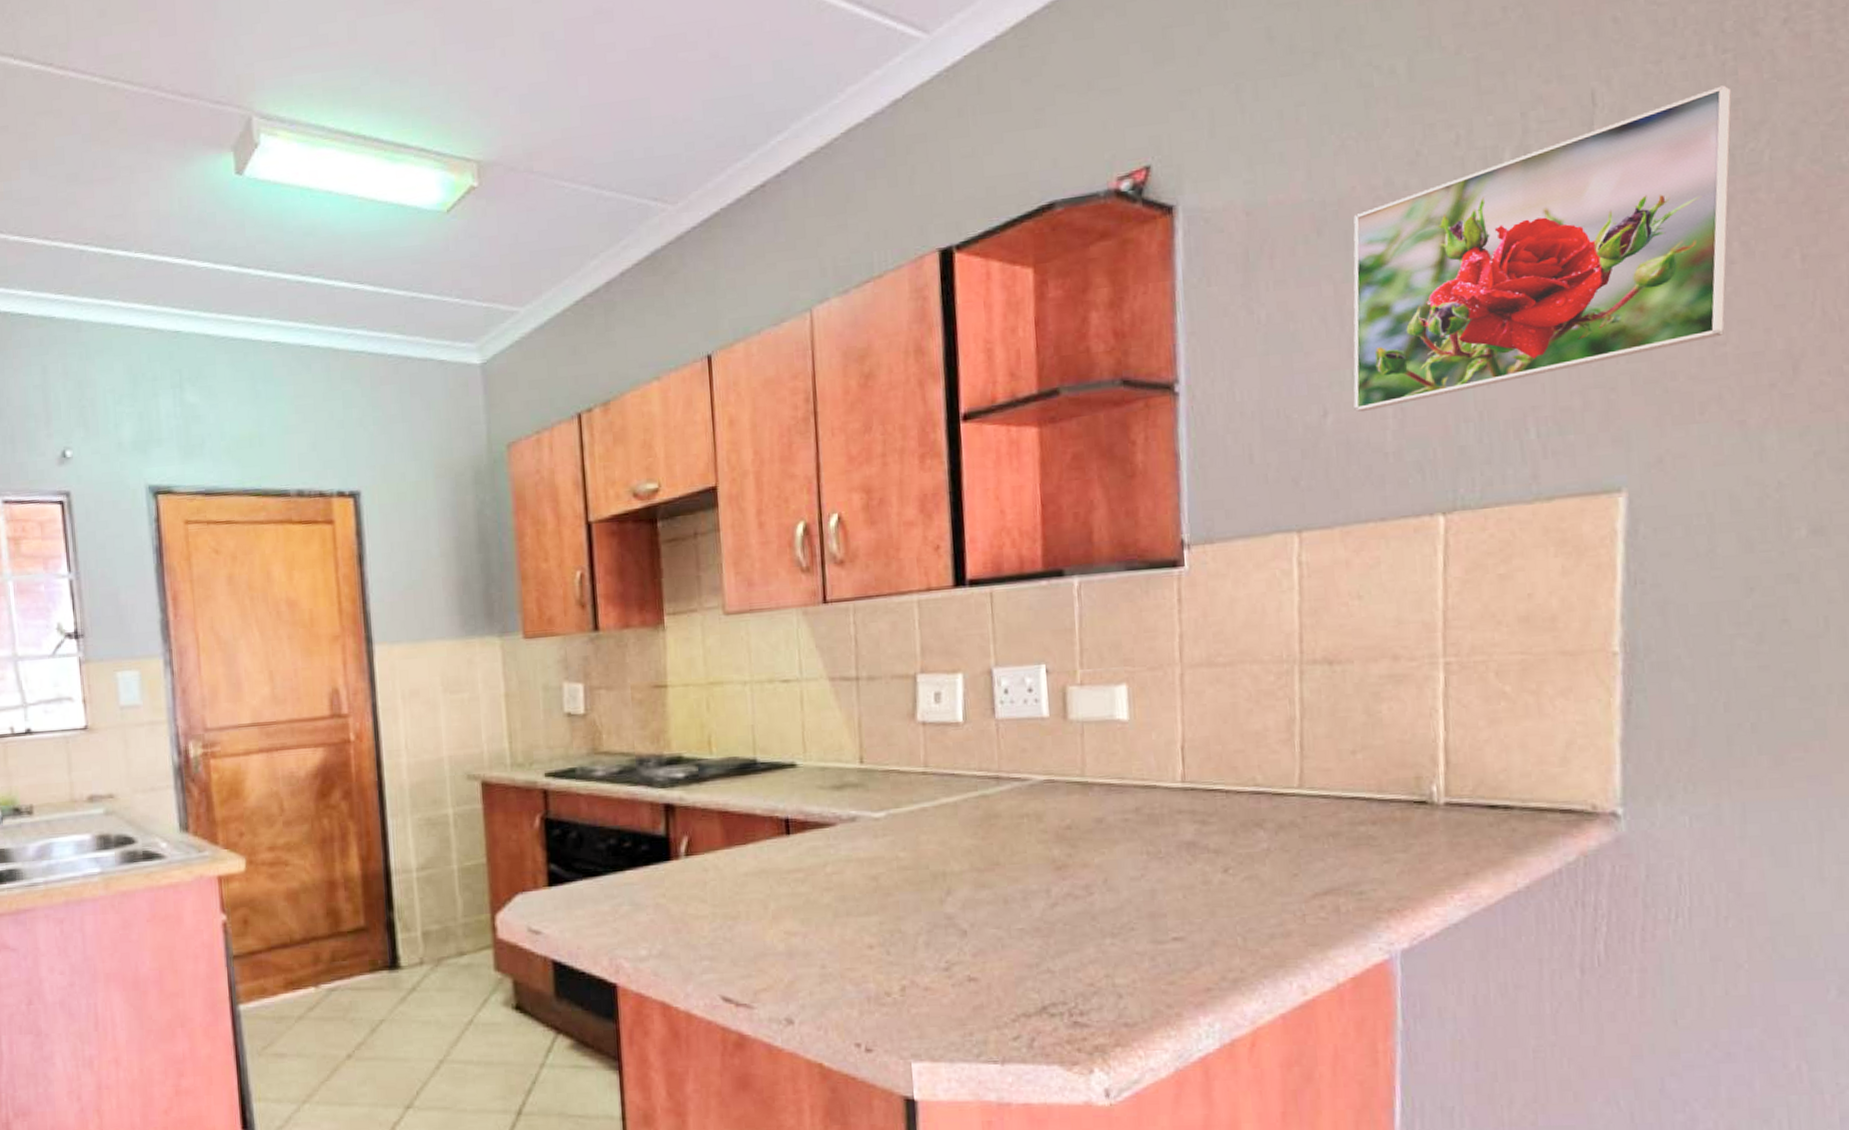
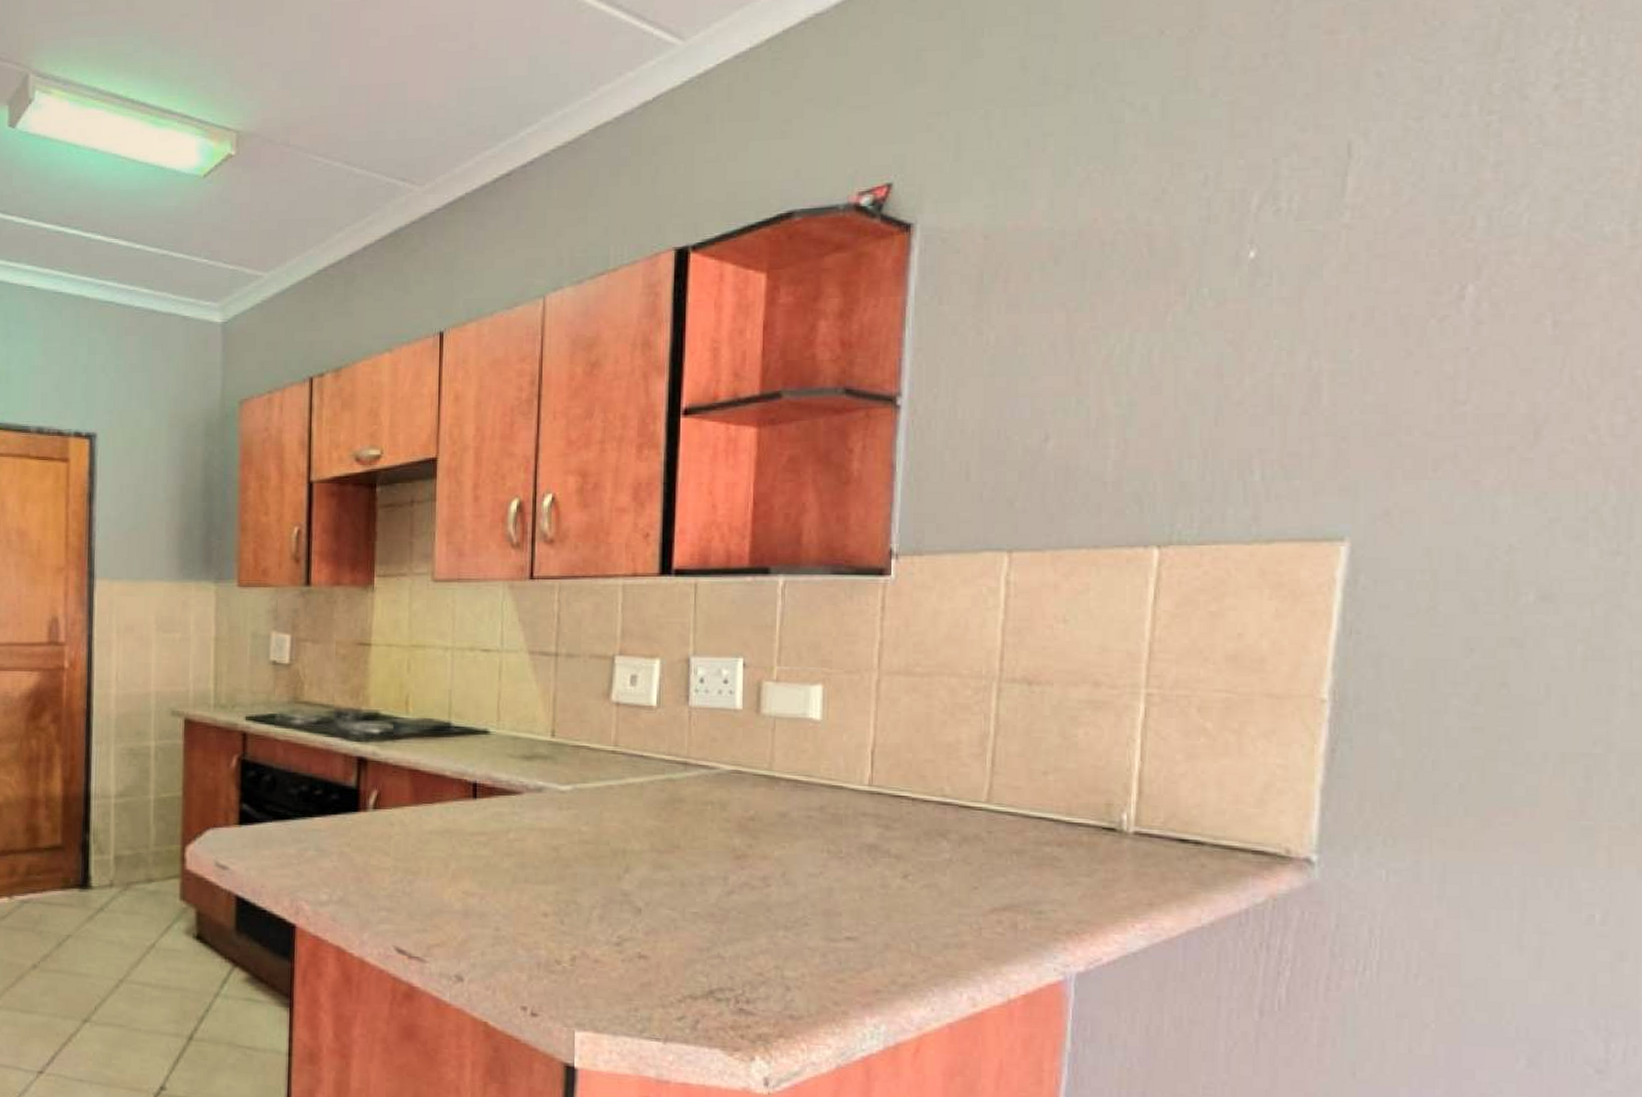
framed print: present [1353,85,1732,412] -> none [1076,146,1495,440]

